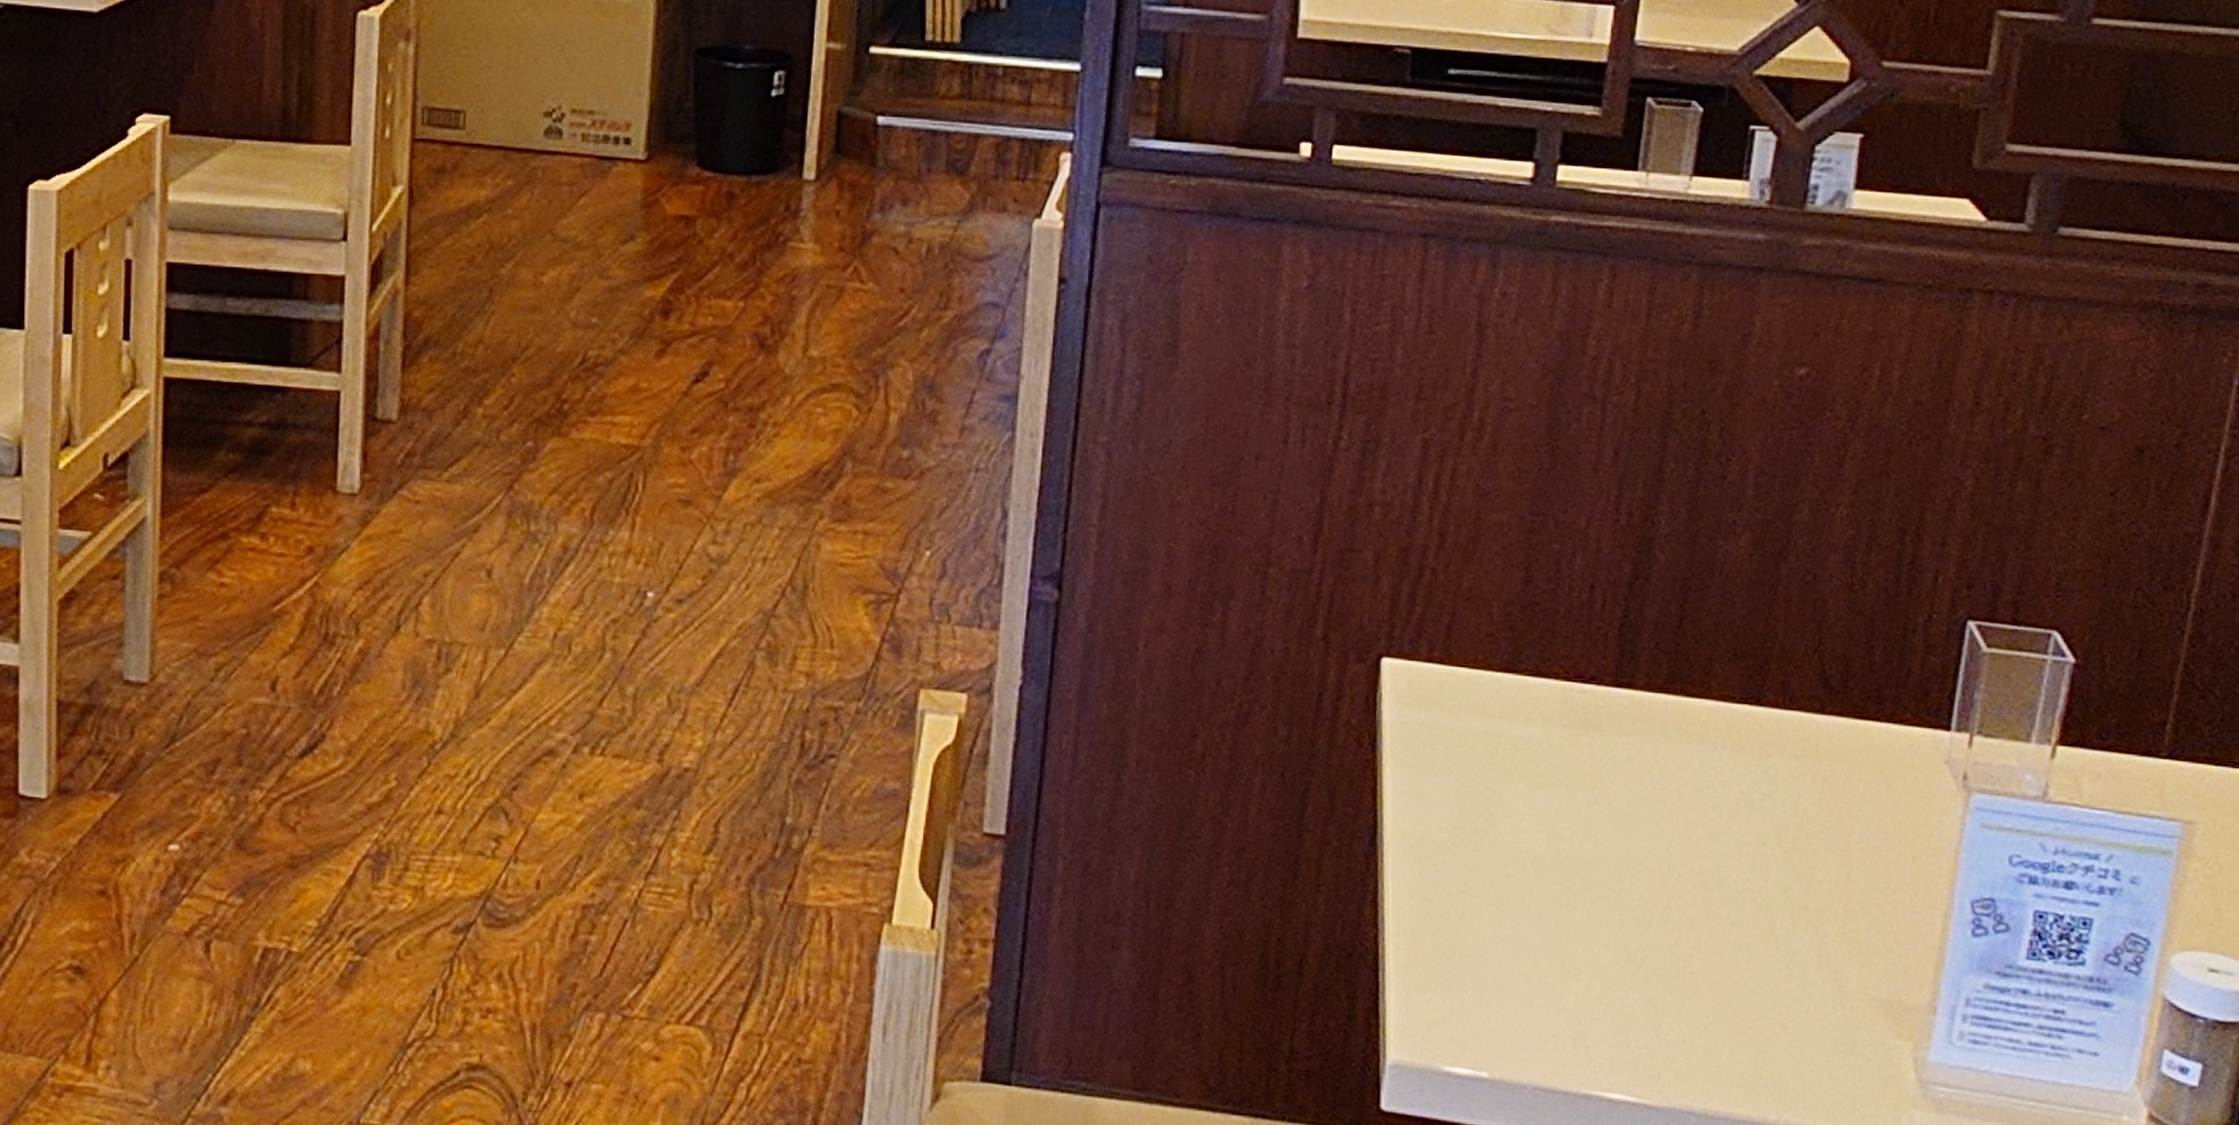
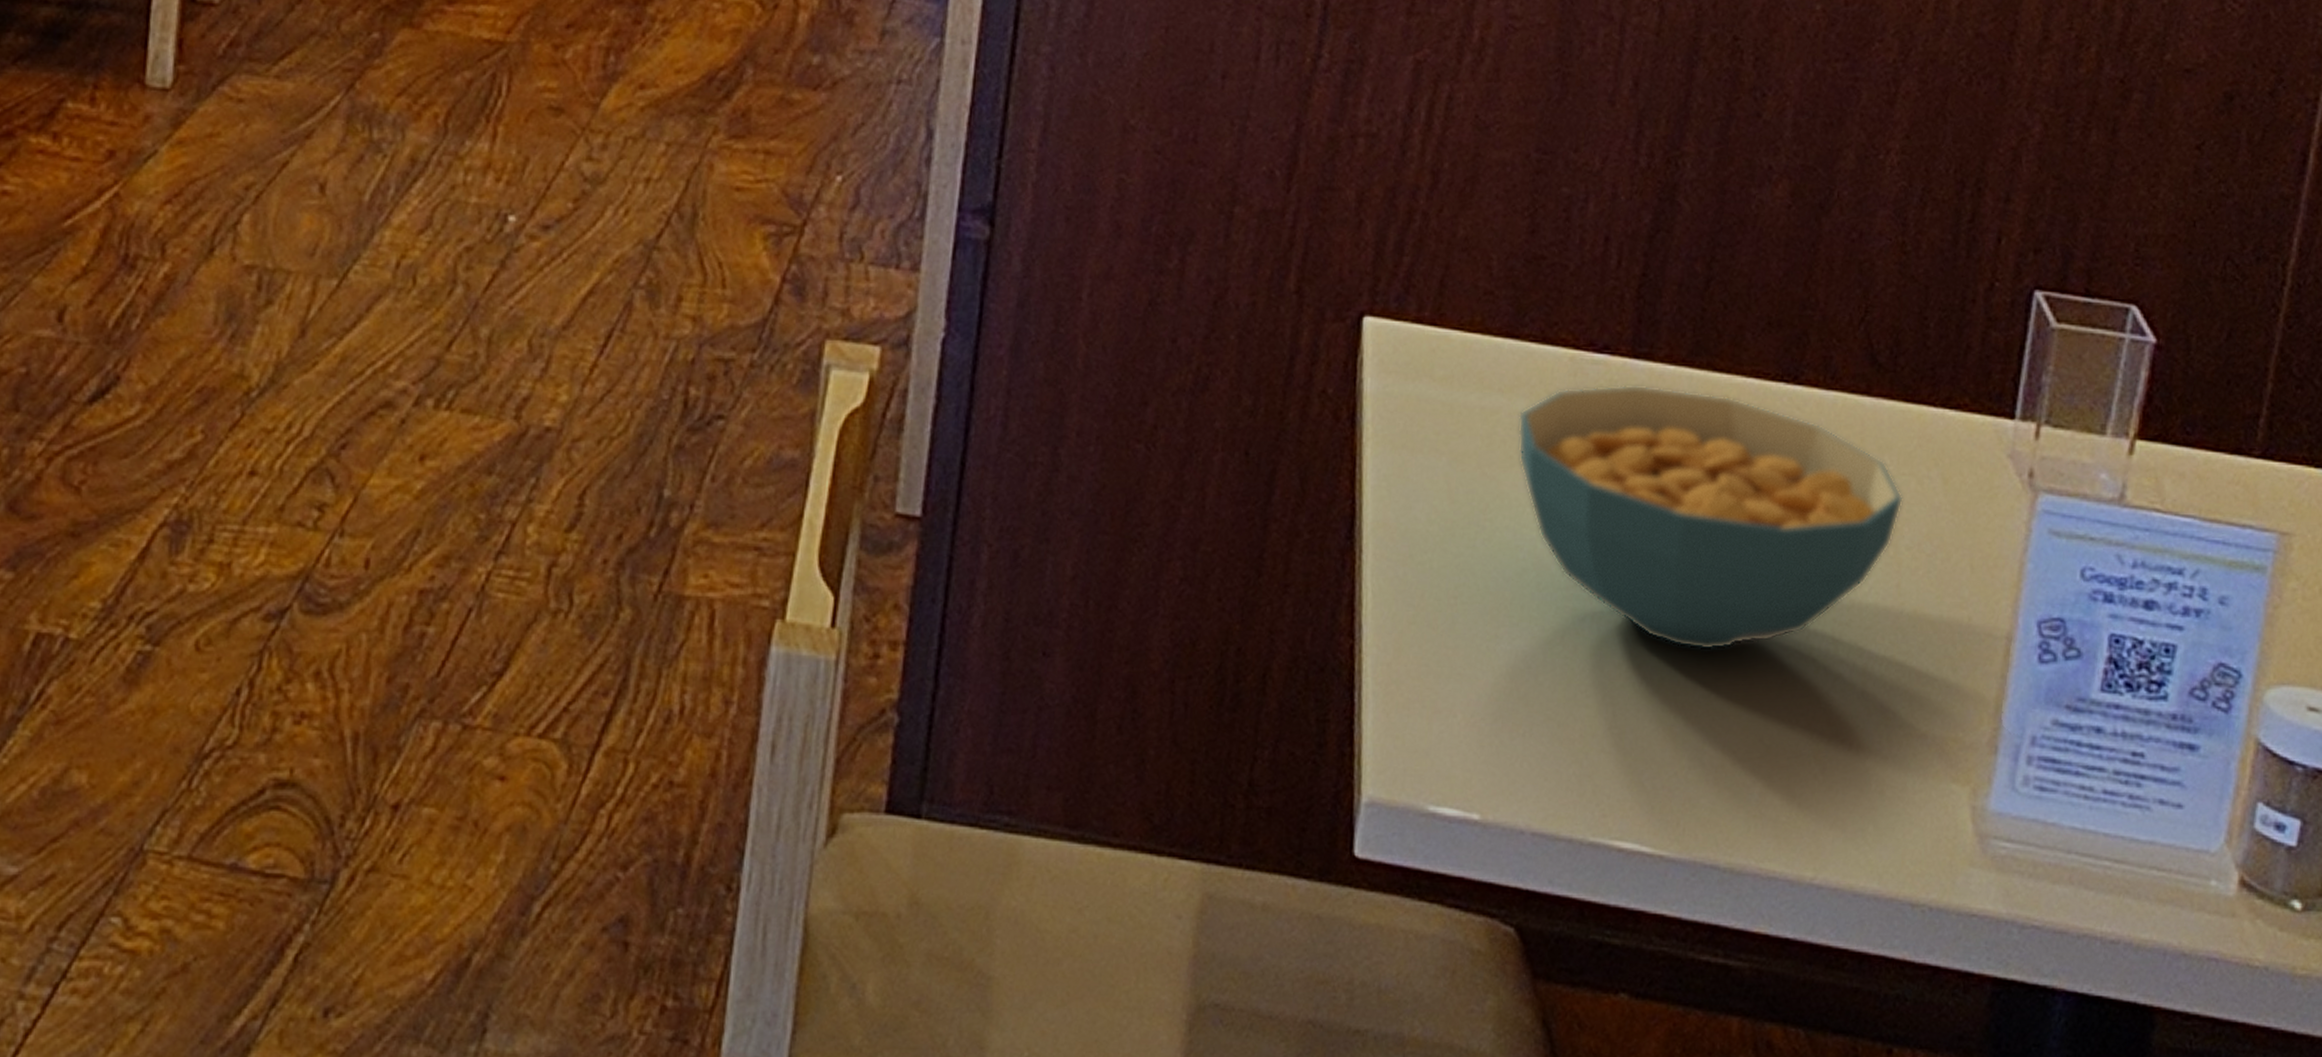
cereal bowl: none [1517,709,1853,932] -> present [1518,384,1903,651]

